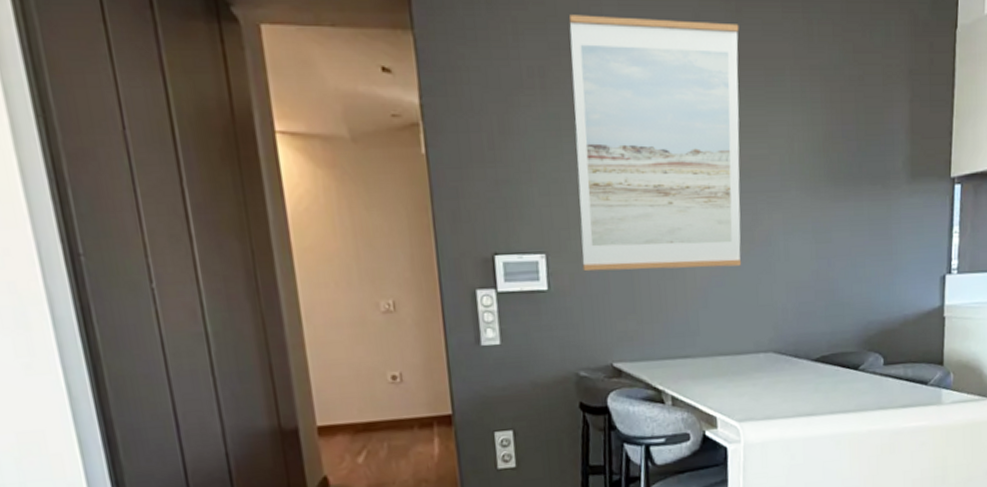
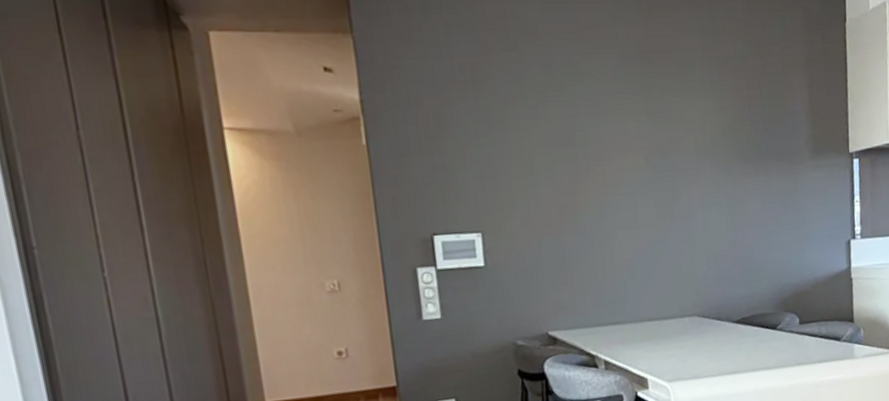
wall art: present [568,14,742,272] -> none [496,17,664,248]

